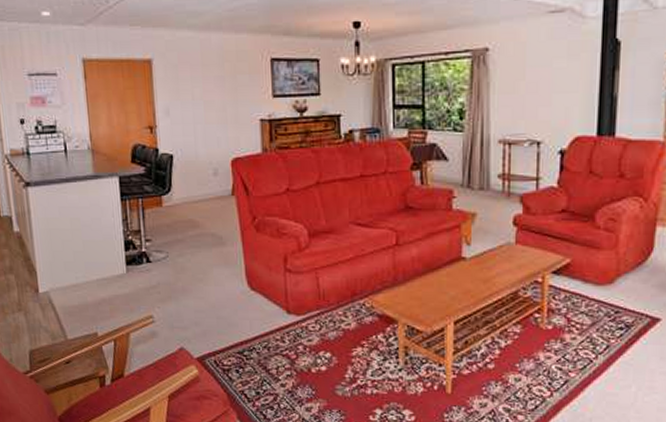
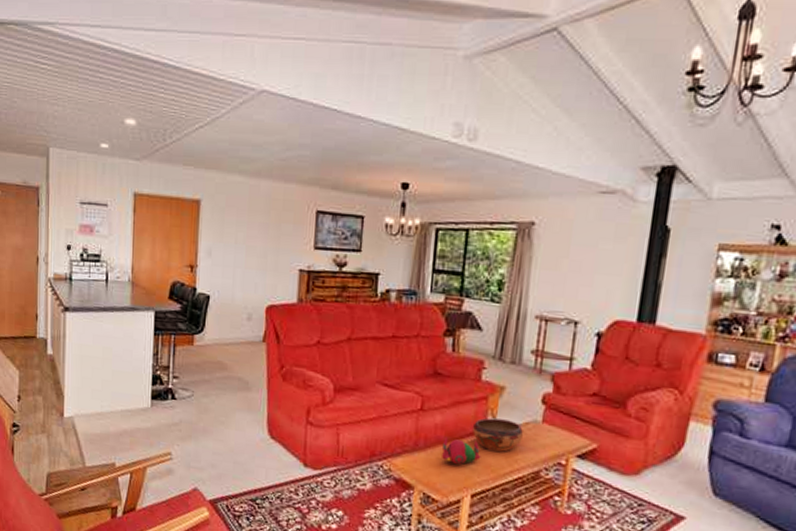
toy: none [420,268,460,295] -> present [441,436,481,465]
decorative bowl: none [448,245,498,278] -> present [472,417,523,453]

